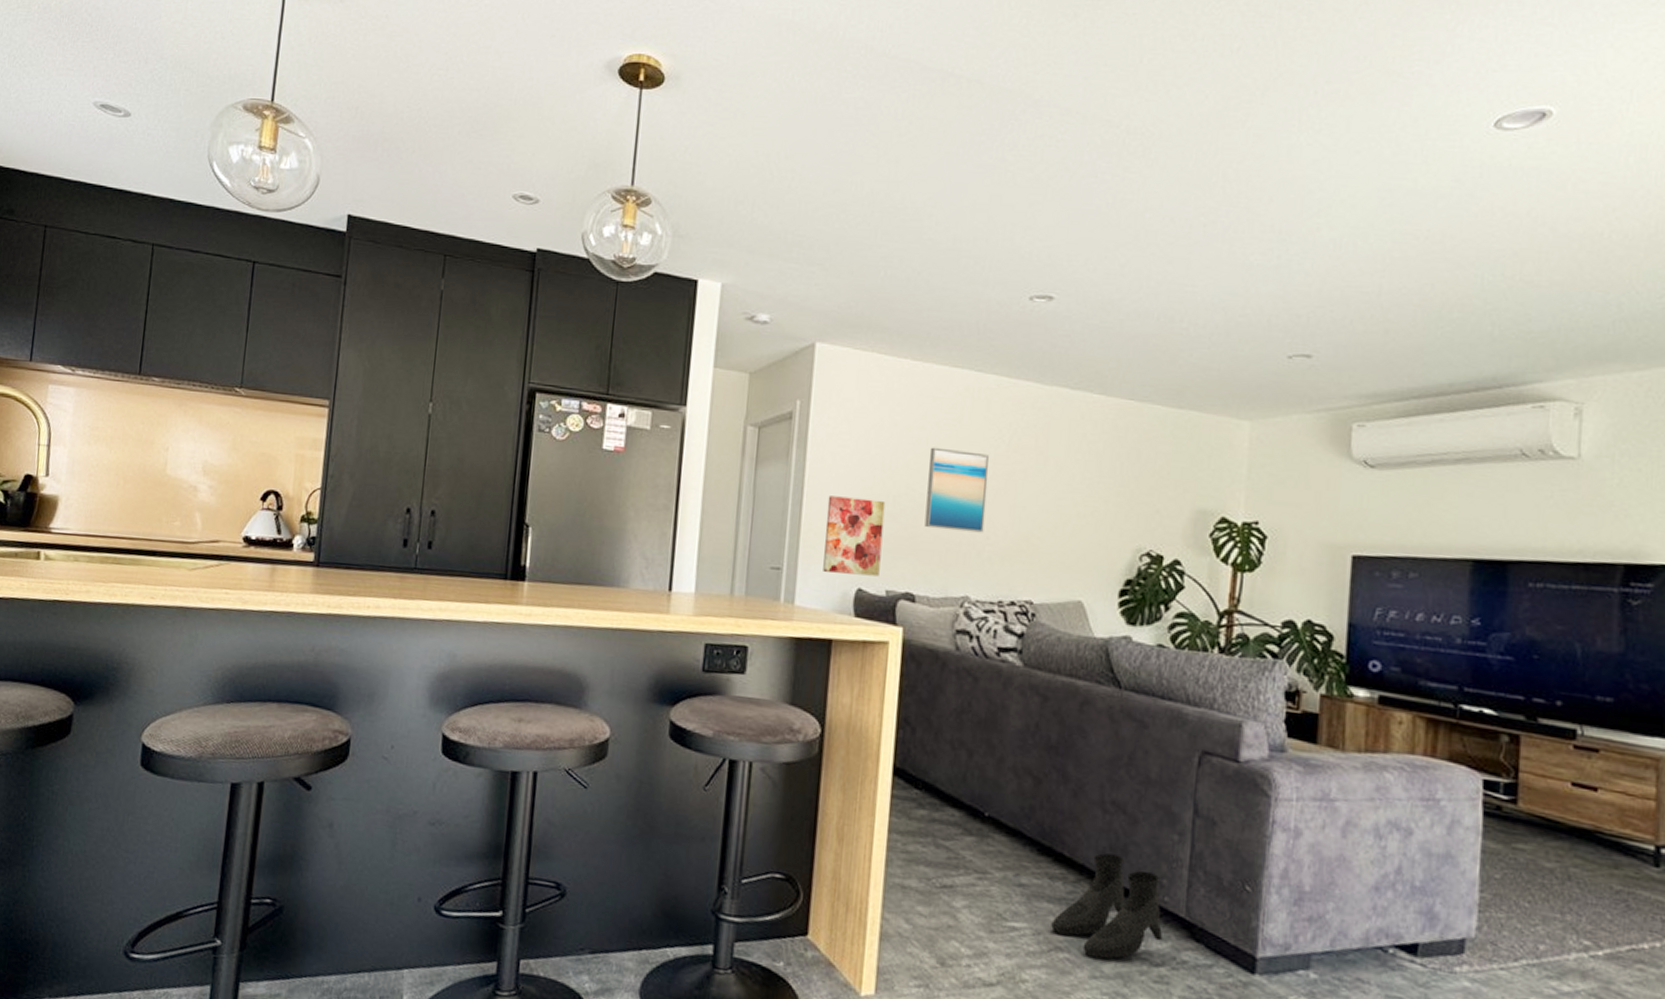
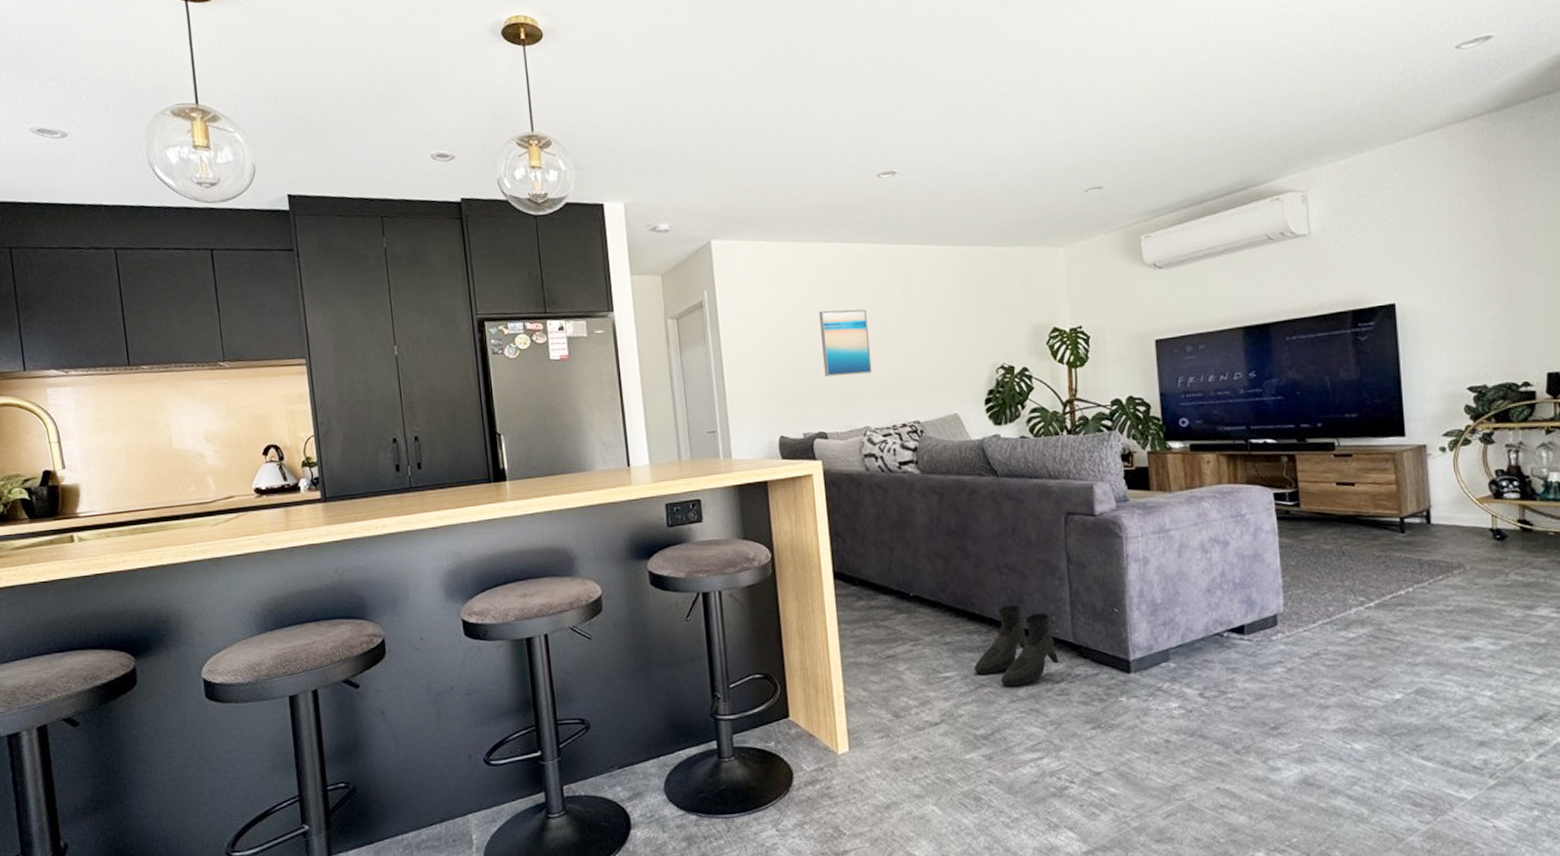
wall art: present [823,495,886,577] -> none [743,361,796,427]

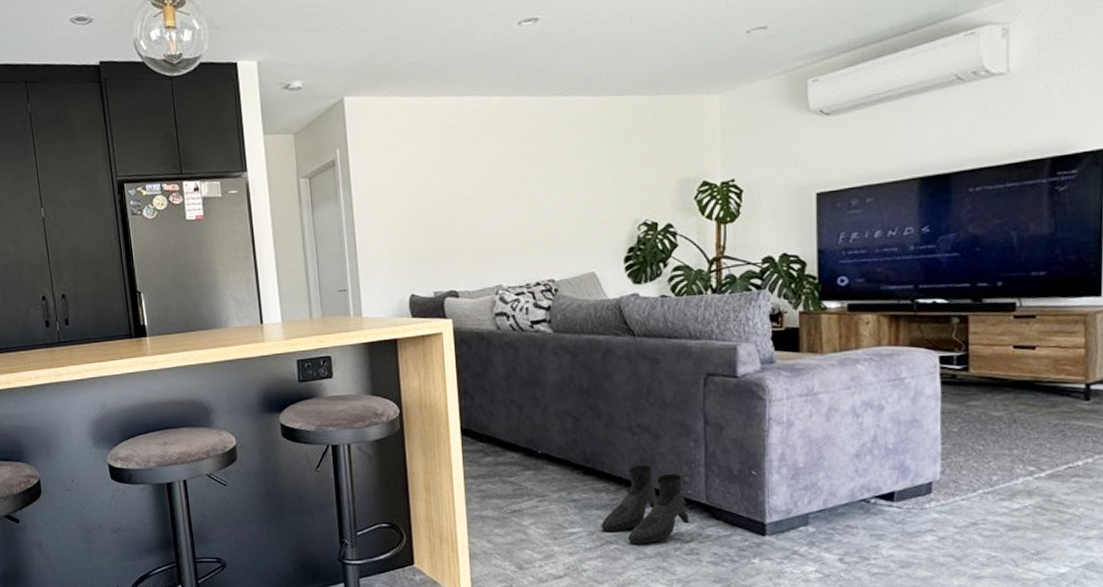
wall art: present [818,309,872,377] -> none [452,165,507,235]

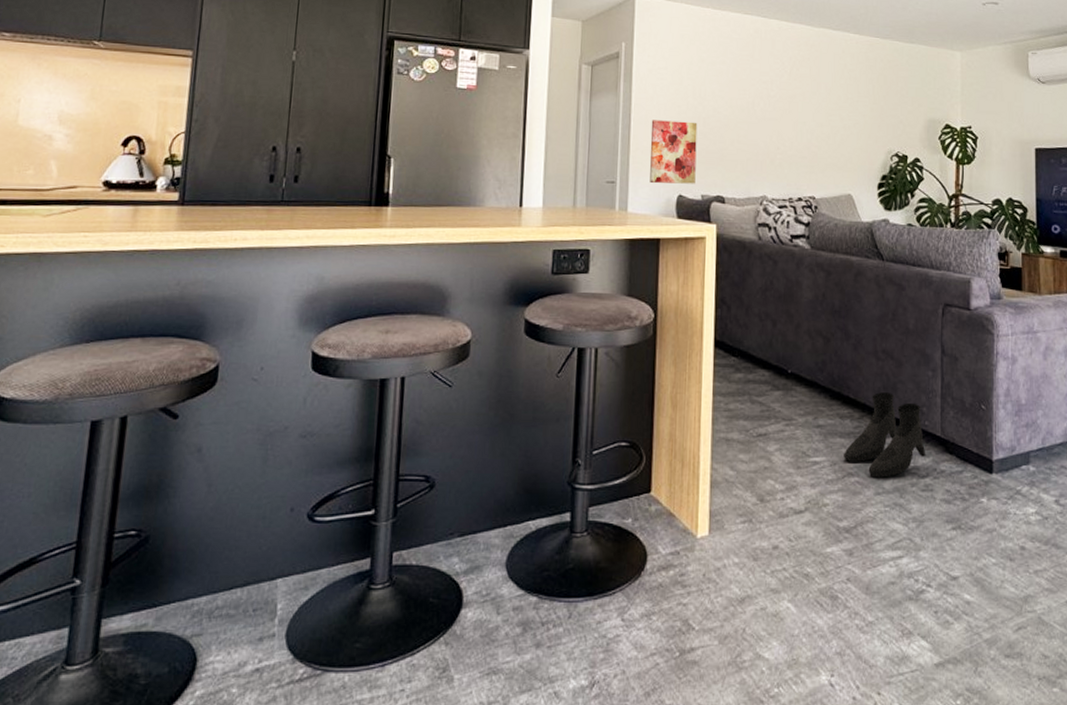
wall art: none [375,220,427,286] -> present [650,120,698,184]

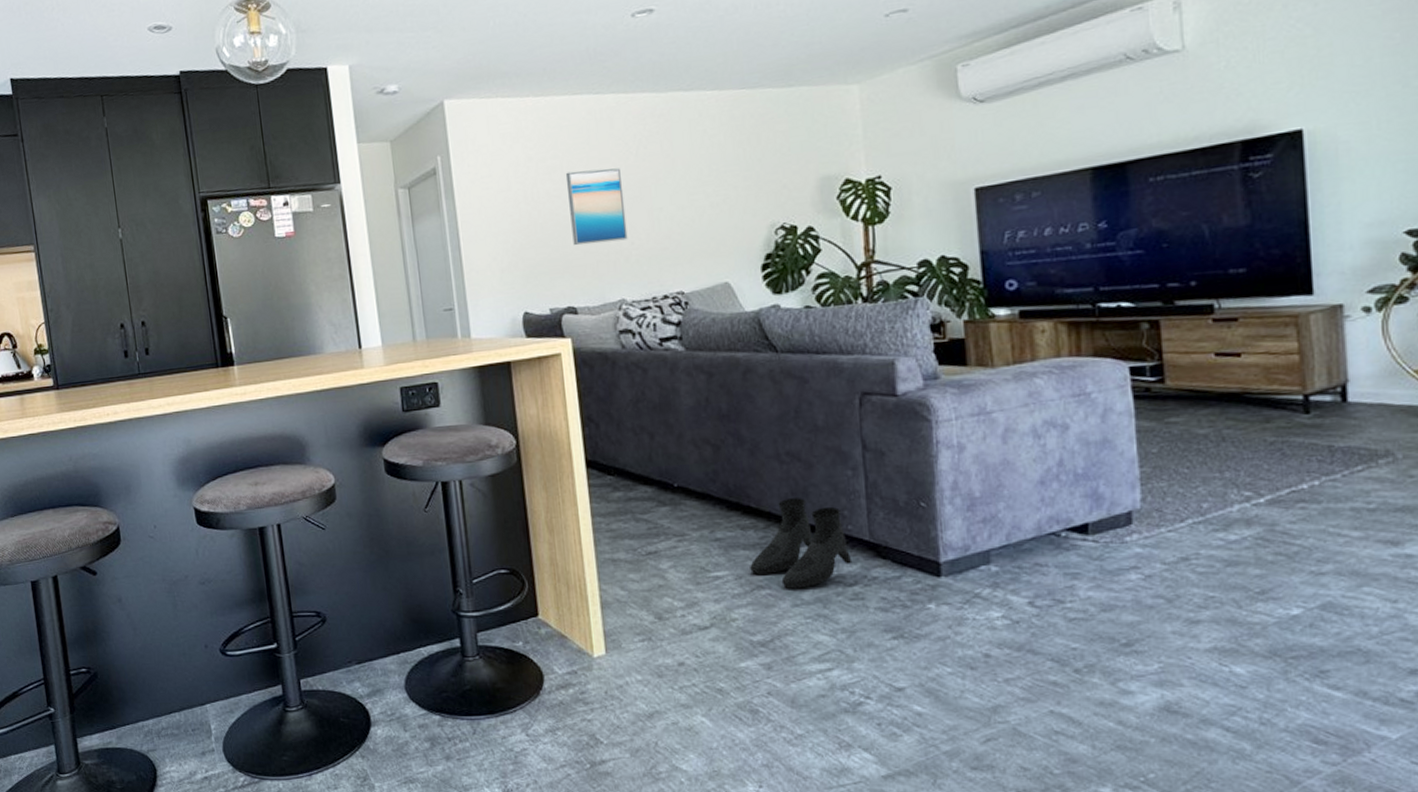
wall art: present [650,120,698,184] -> none [482,230,541,304]
wall art: none [729,78,776,145] -> present [565,168,628,246]

